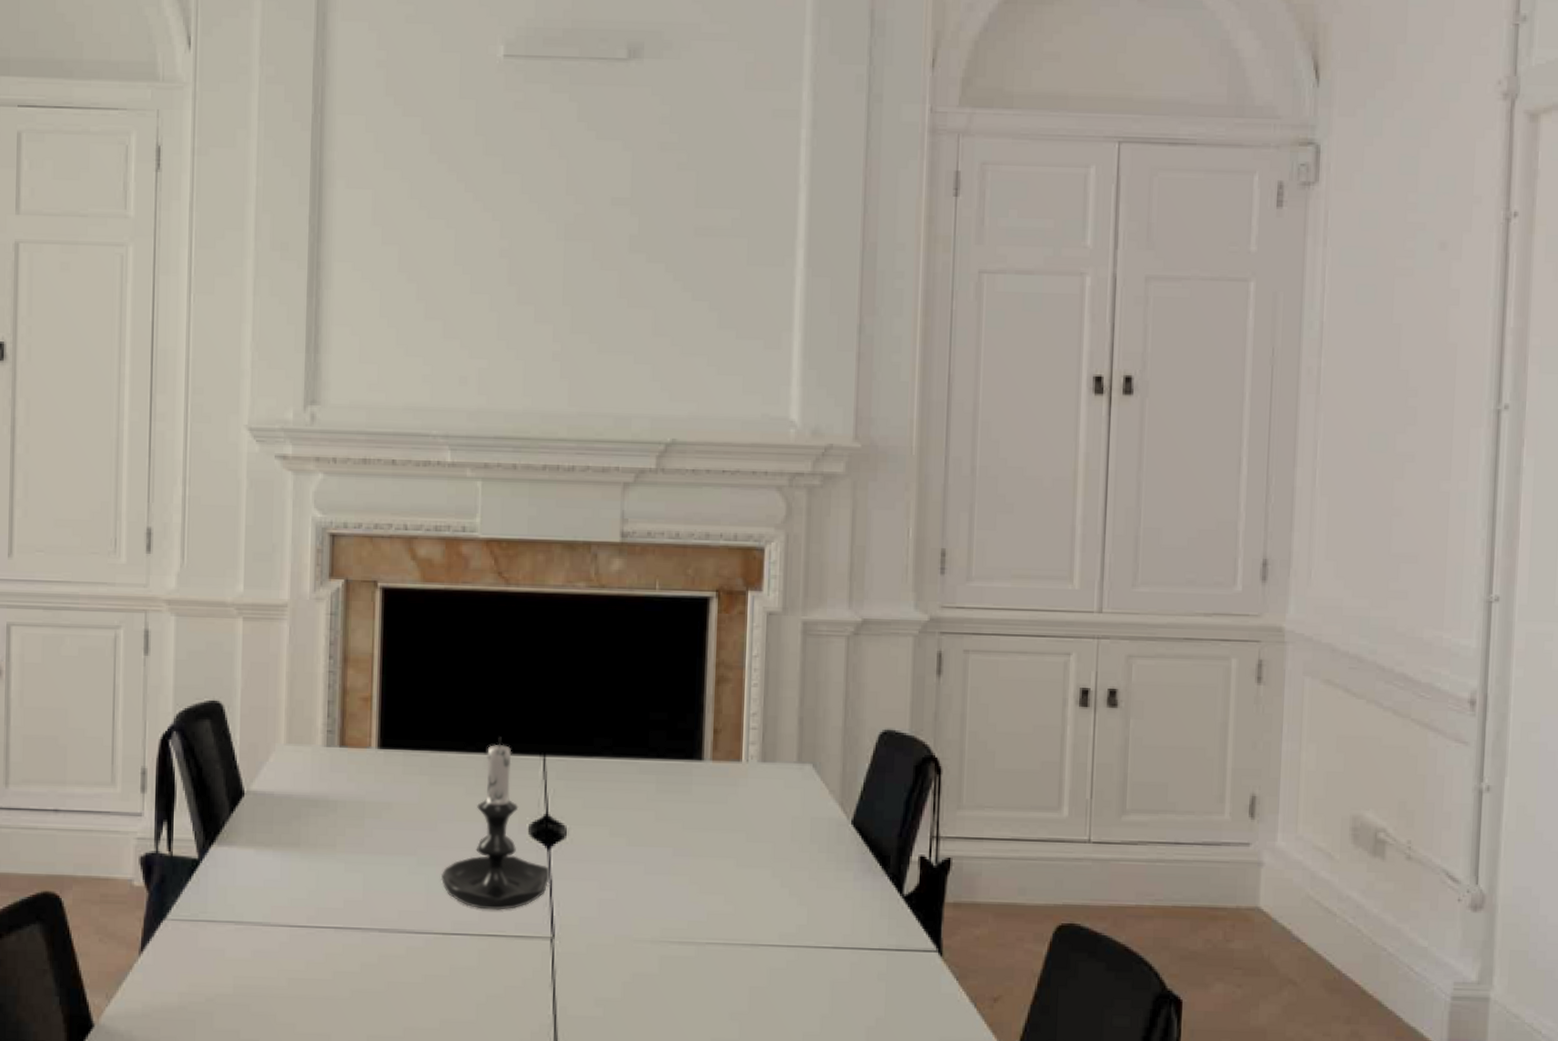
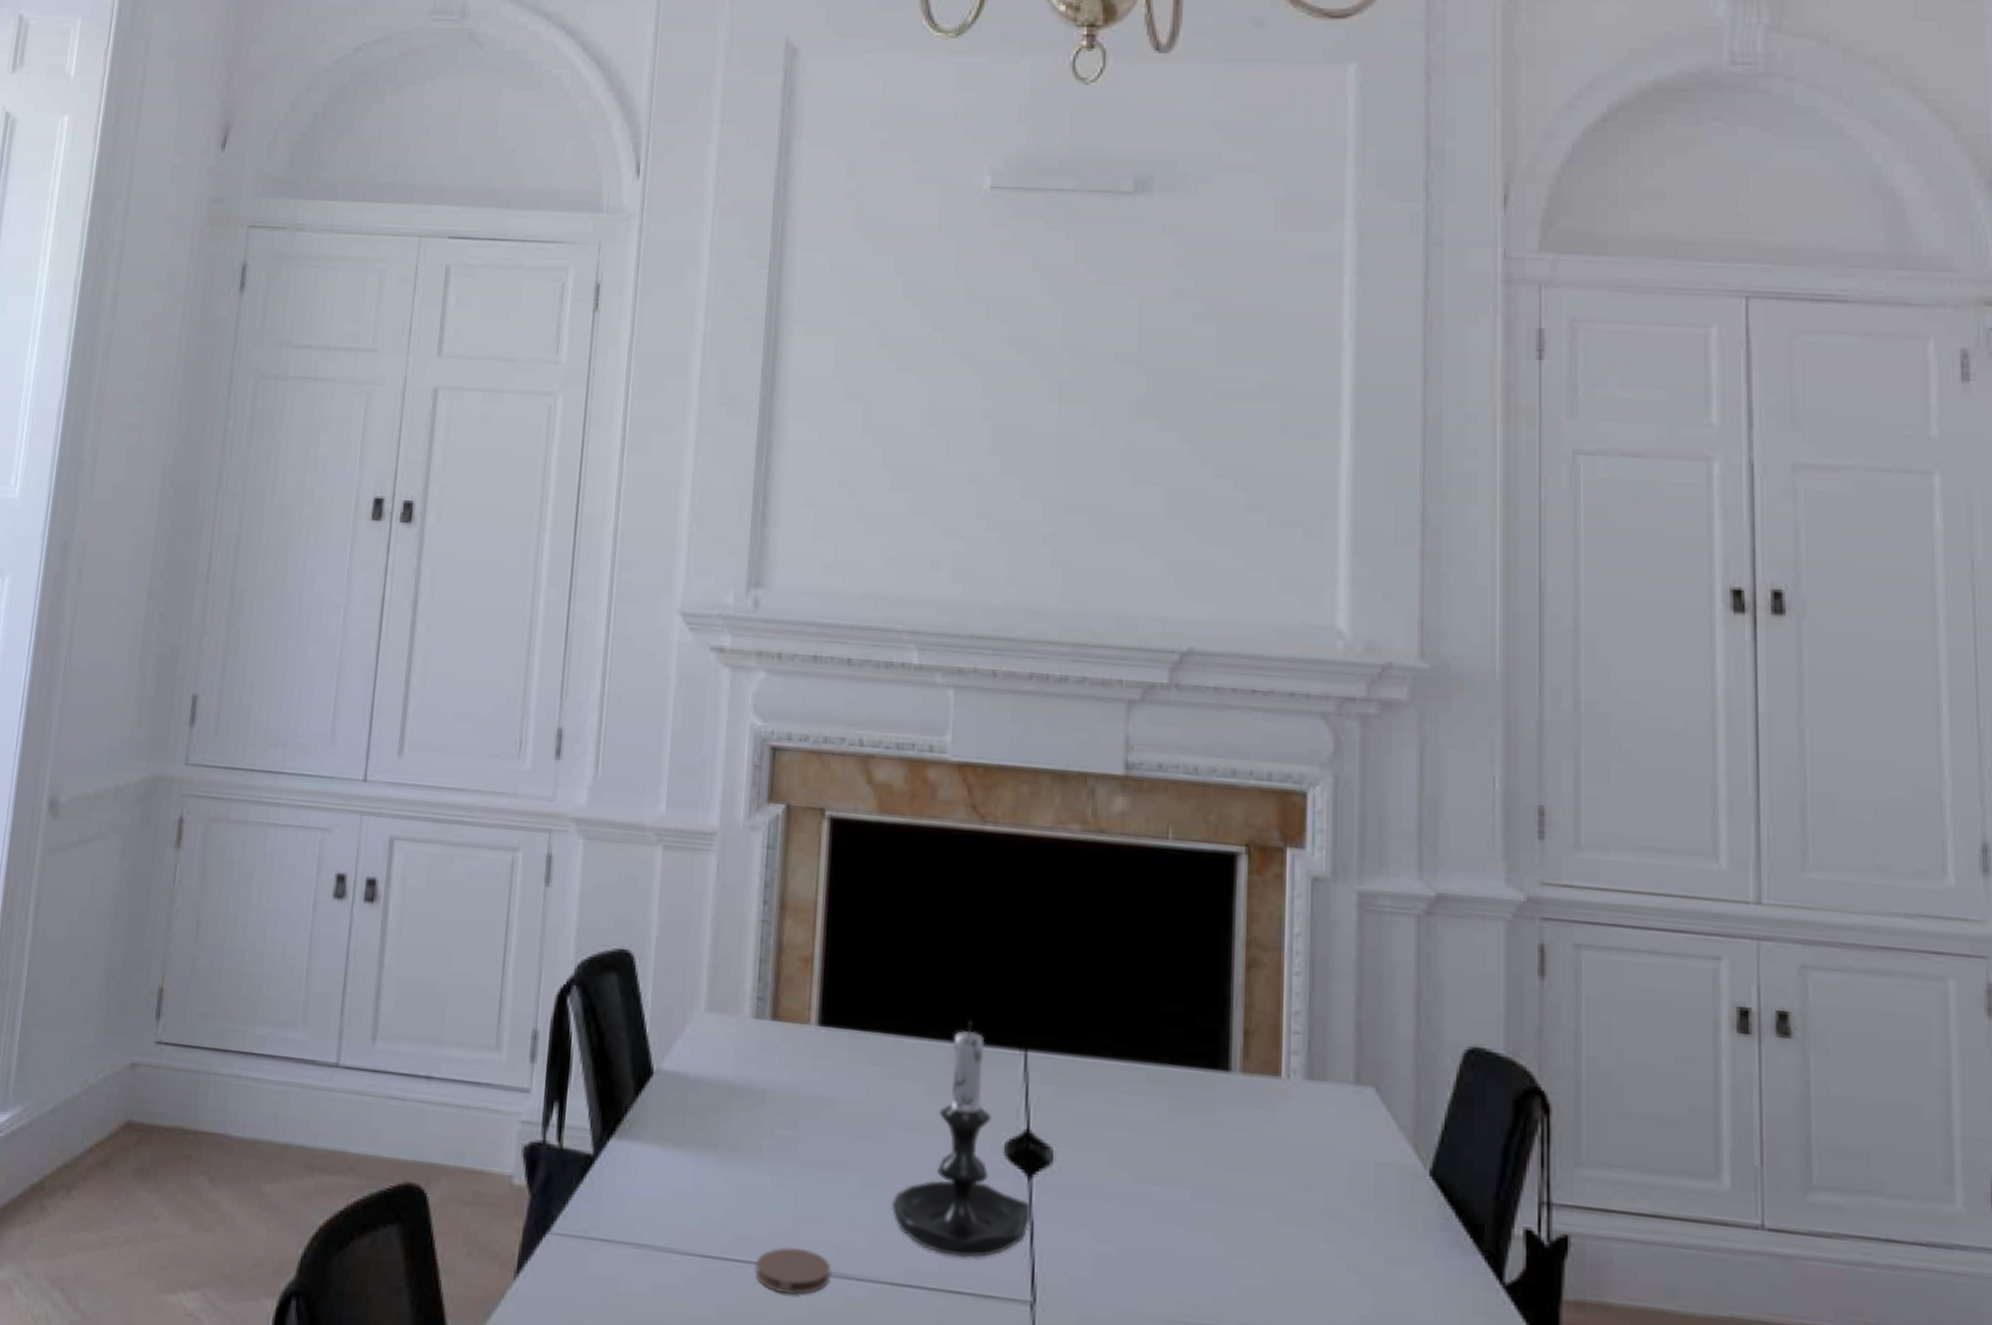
coaster: none [335,914,395,949] -> present [756,1247,832,1296]

